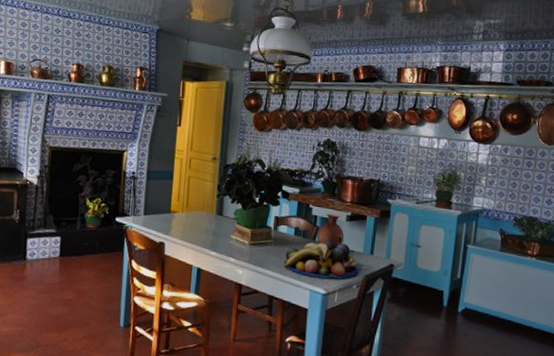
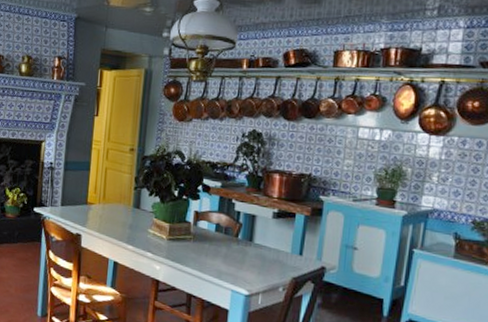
fruit bowl: present [283,241,358,279] -> none [203,239,285,280]
vase: present [317,214,345,248] -> none [240,210,270,247]

